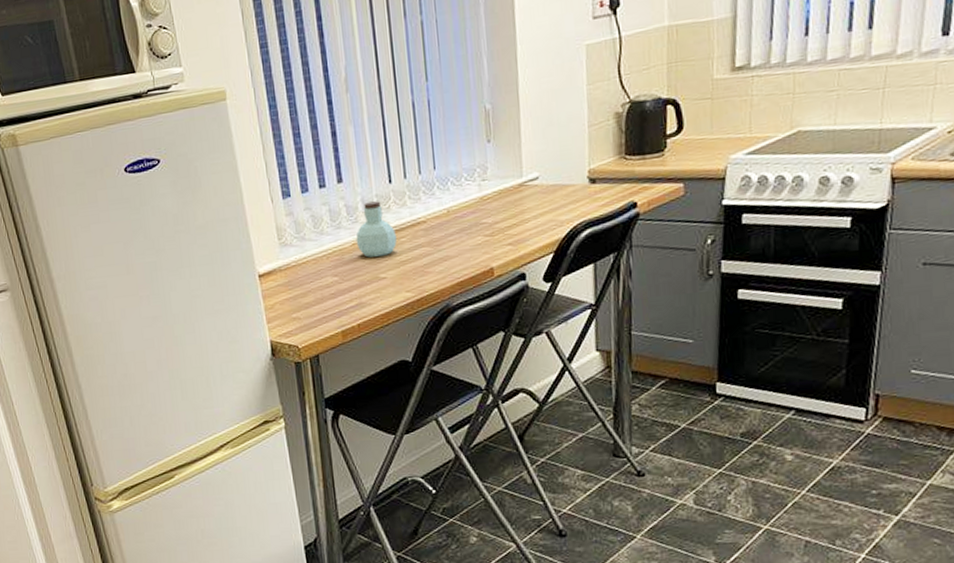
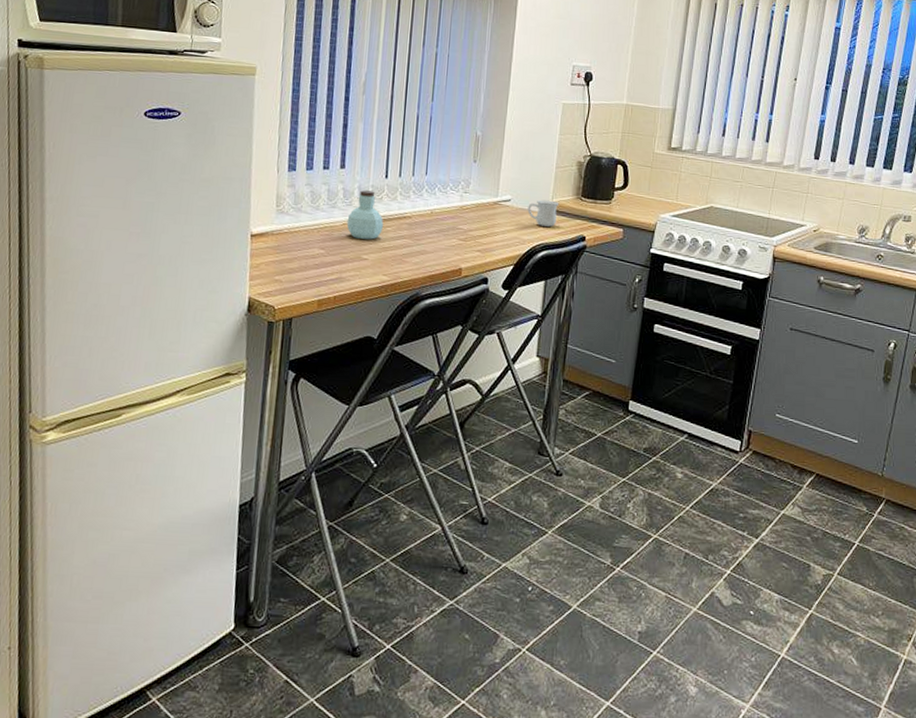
mug: none [560,167,599,201] -> present [527,199,560,227]

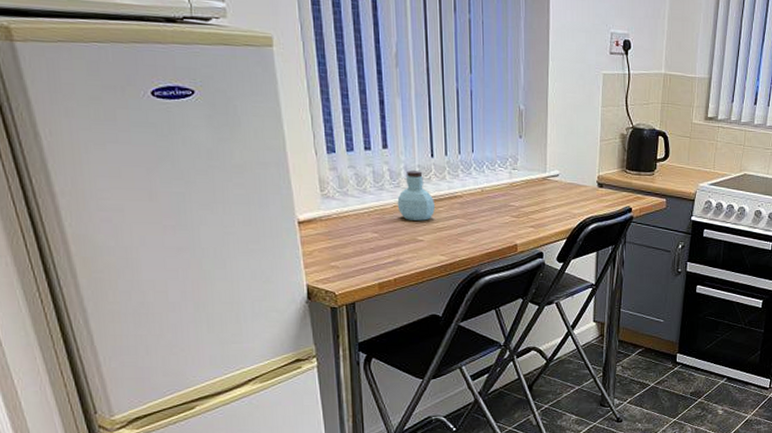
mug: present [527,199,560,227] -> none [576,173,606,200]

